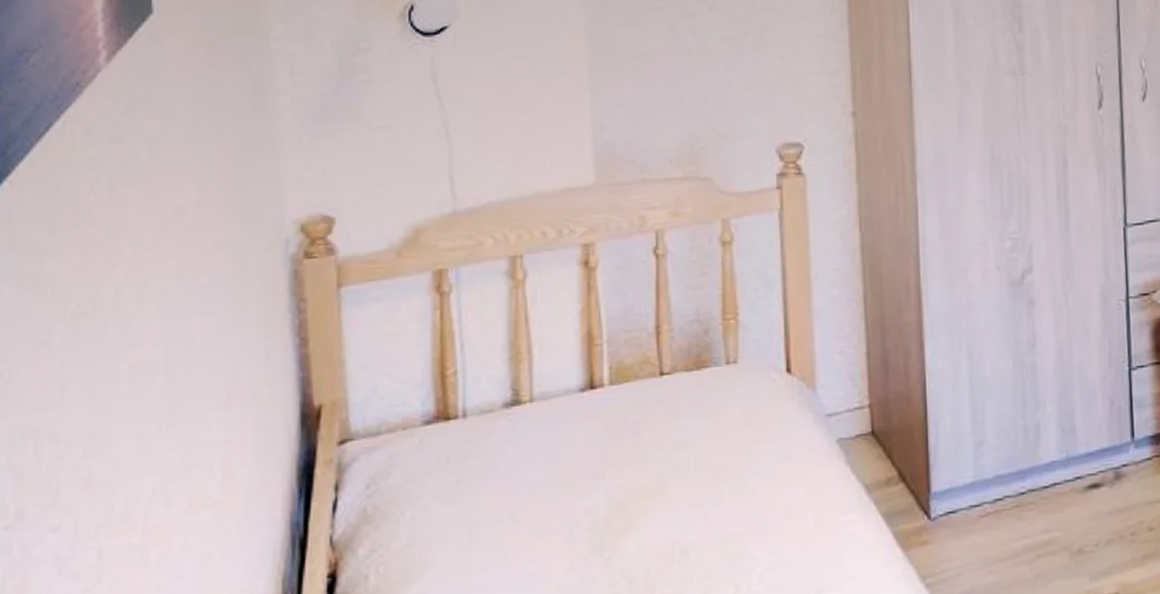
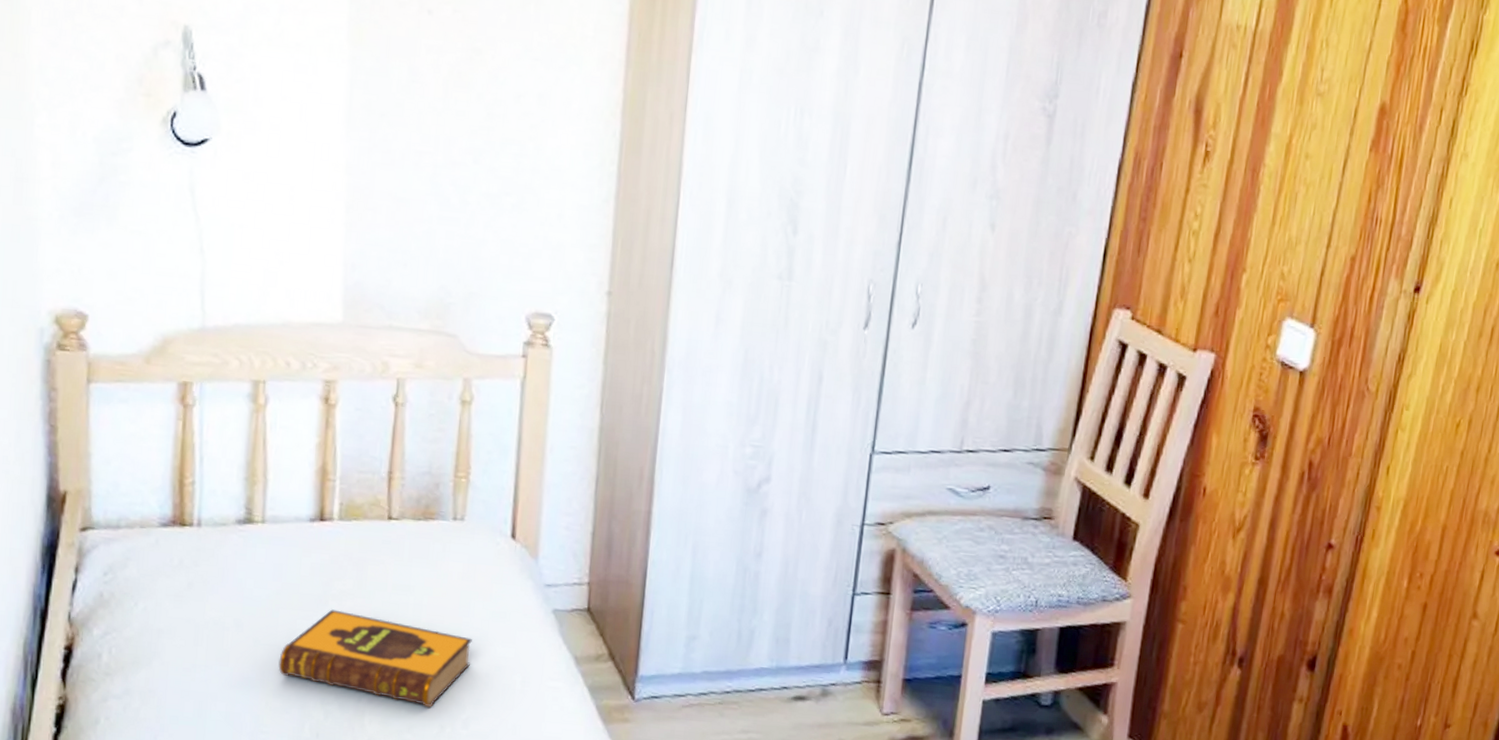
hardback book: none [559,480,759,568] -> present [278,609,472,708]

